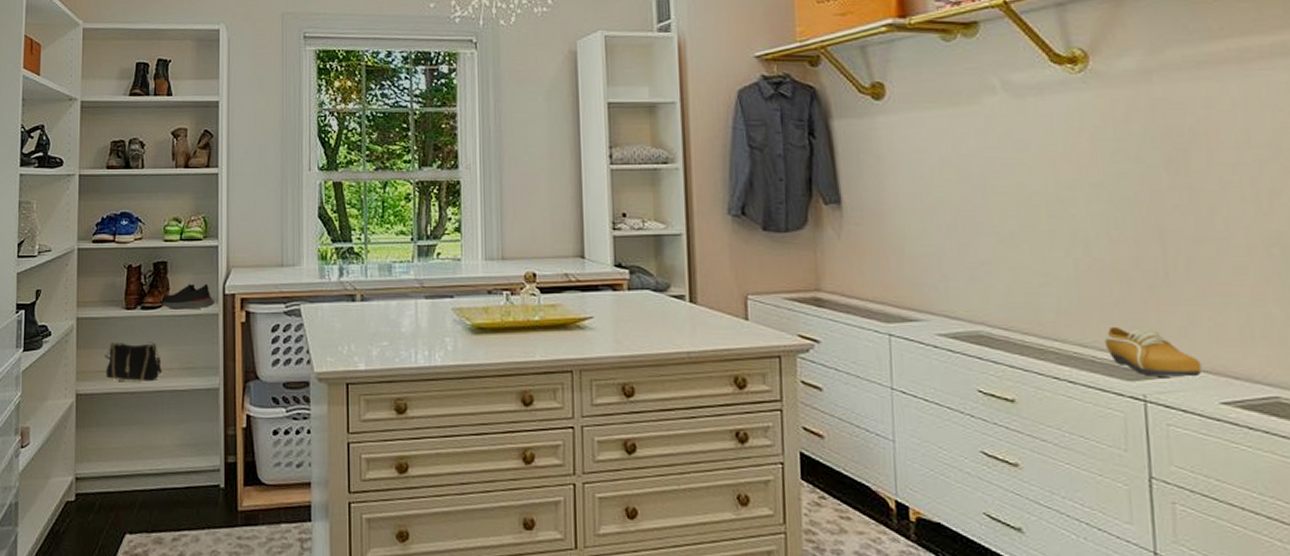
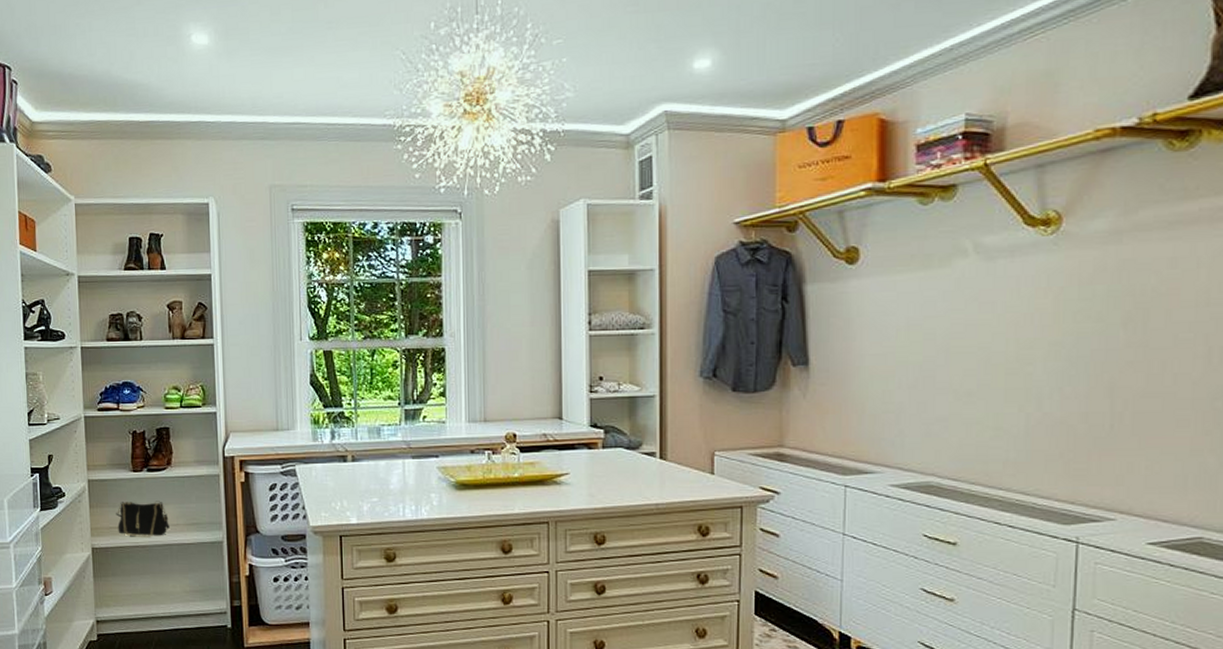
shoe: present [160,283,216,310] -> none [164,447,216,471]
shoe: present [1104,326,1203,377] -> none [1046,475,1134,521]

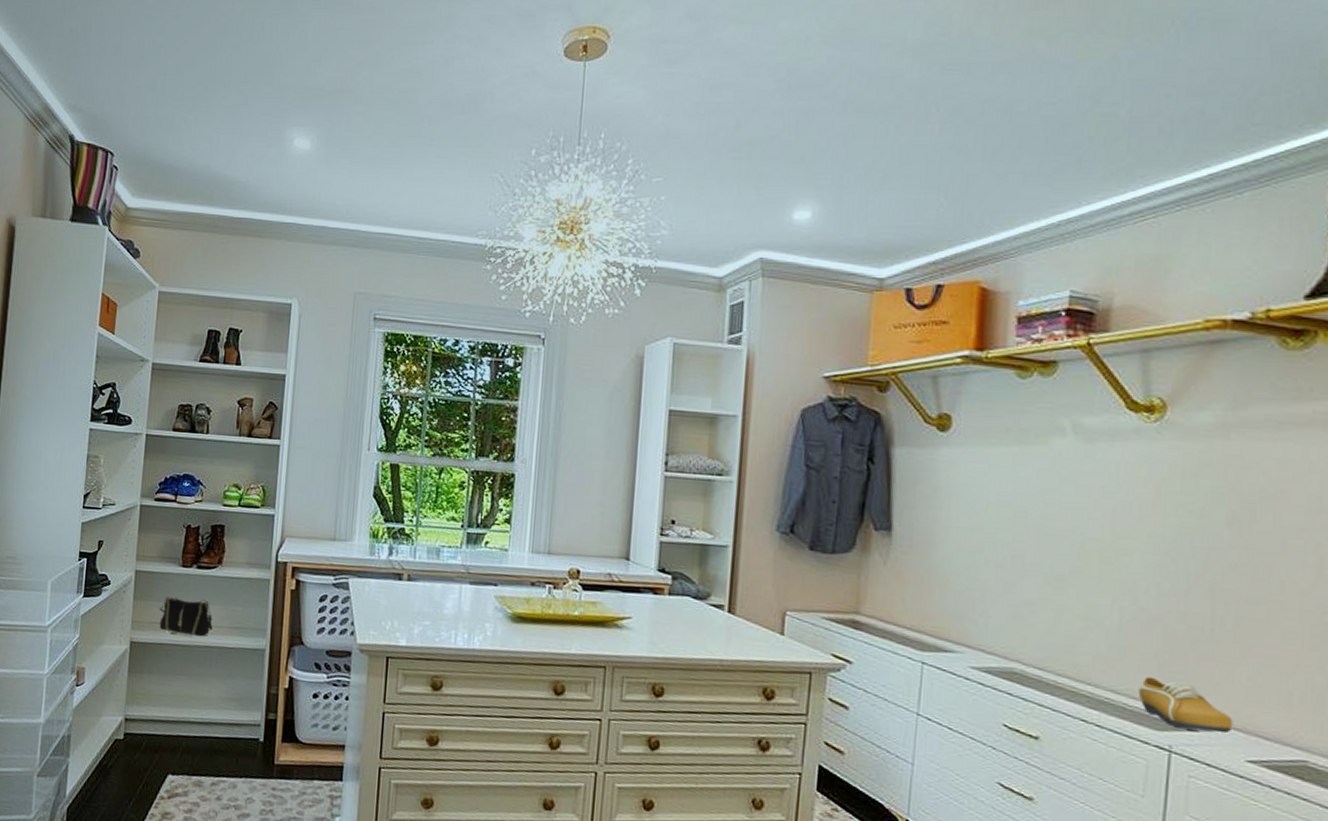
shoe: none [1046,475,1134,521] -> present [1138,676,1233,734]

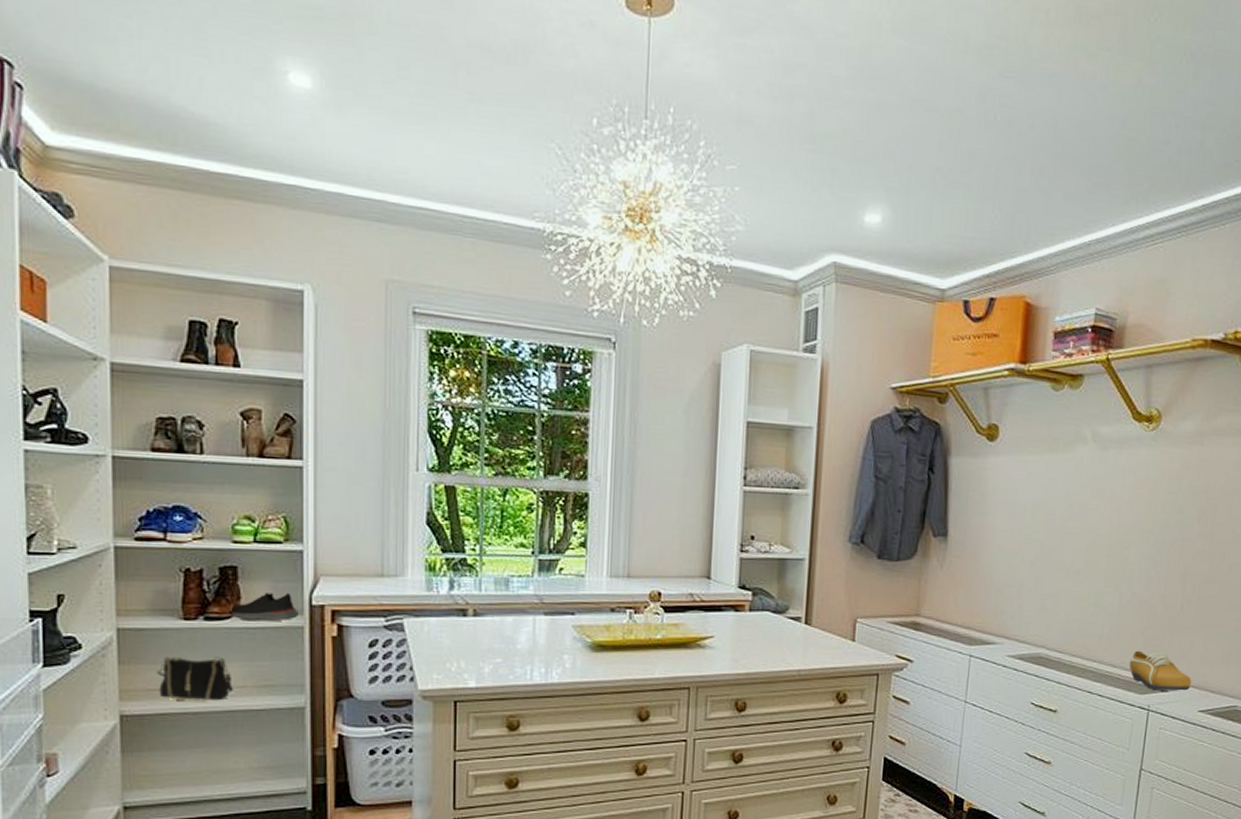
shoe: none [215,549,268,574] -> present [229,592,300,622]

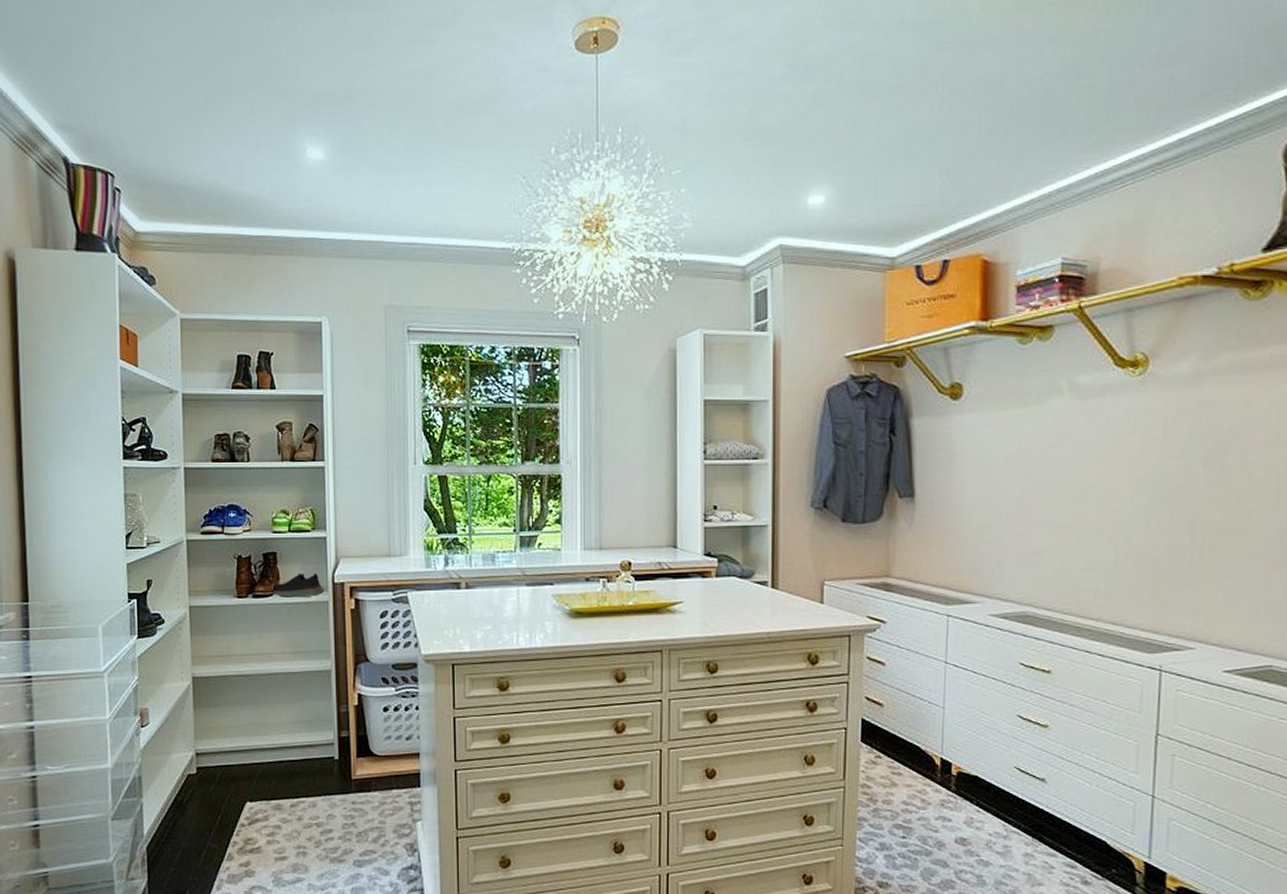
handbag: present [157,657,233,702] -> none [218,628,275,666]
shoe: present [1129,650,1192,691] -> none [1132,606,1212,650]

